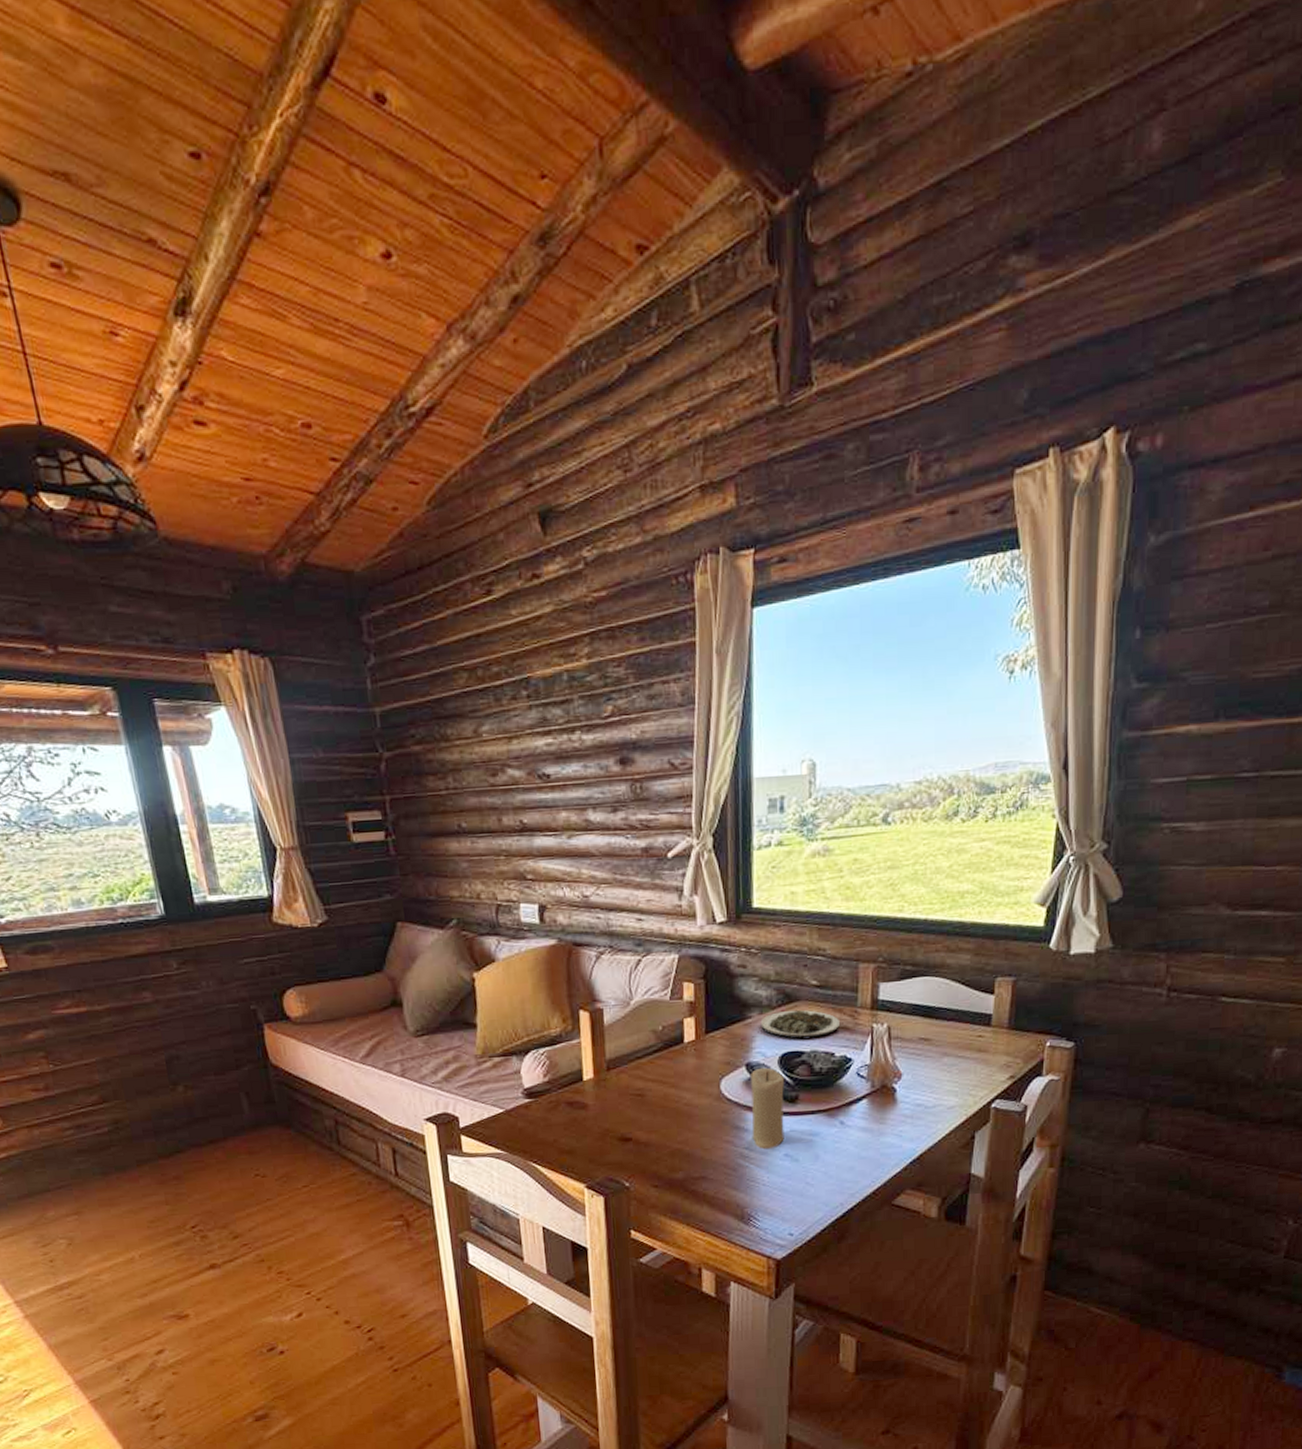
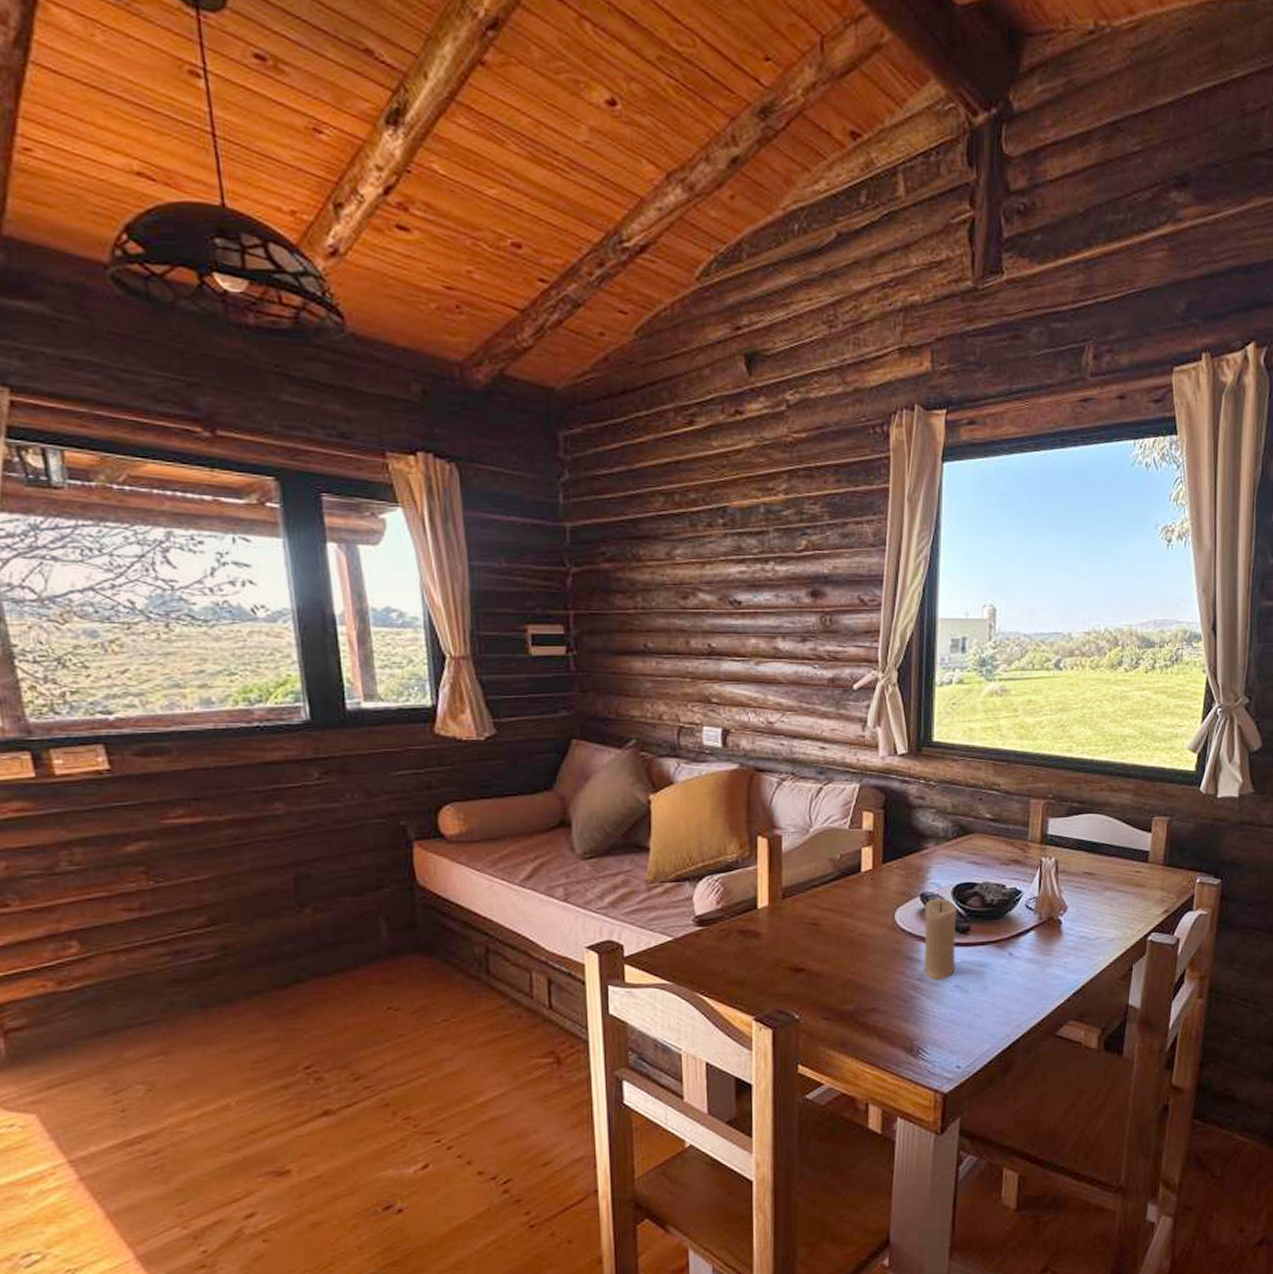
plate: present [760,1010,841,1040] -> none [936,842,1012,872]

